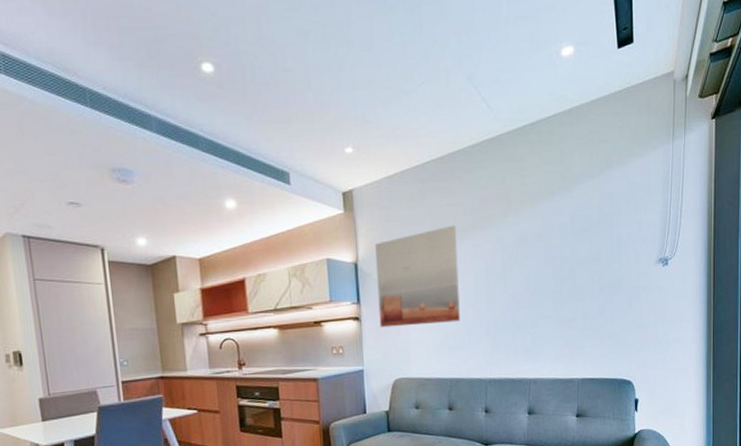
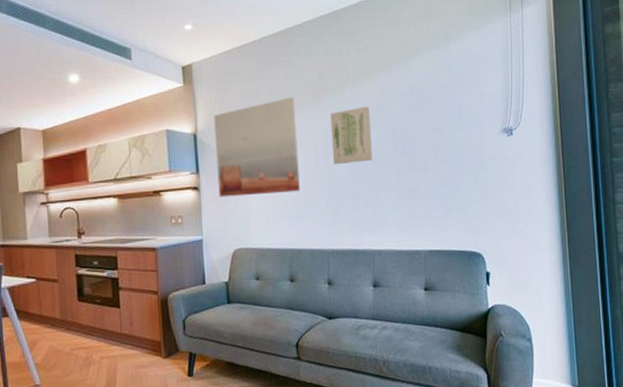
wall art: none [491,235,531,295] -> present [330,106,372,165]

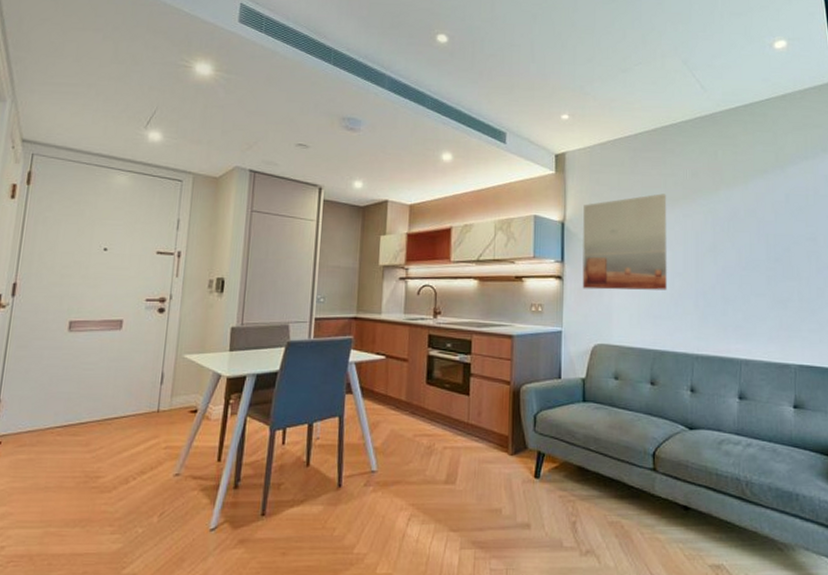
wall art: present [330,106,372,165] -> none [702,209,744,267]

